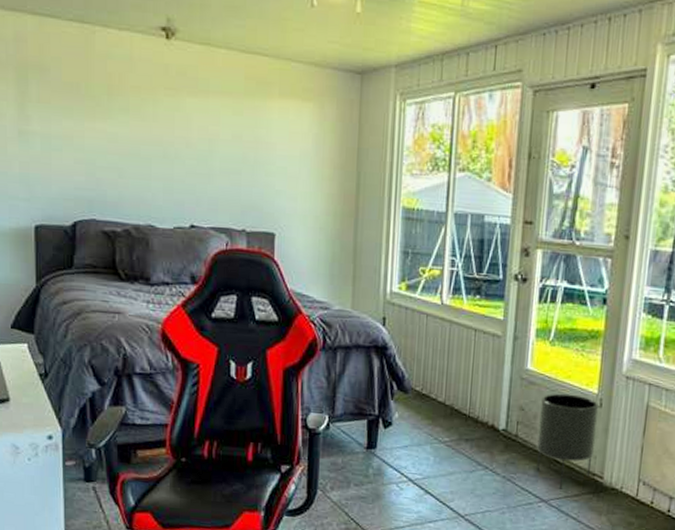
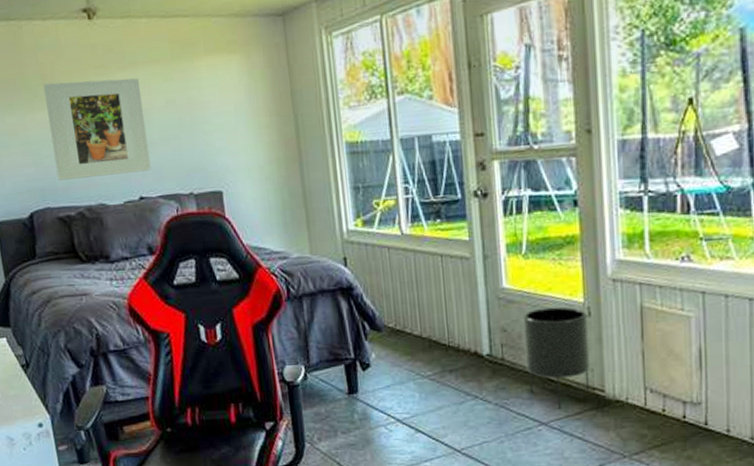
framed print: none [108,94,209,201] -> present [43,78,152,181]

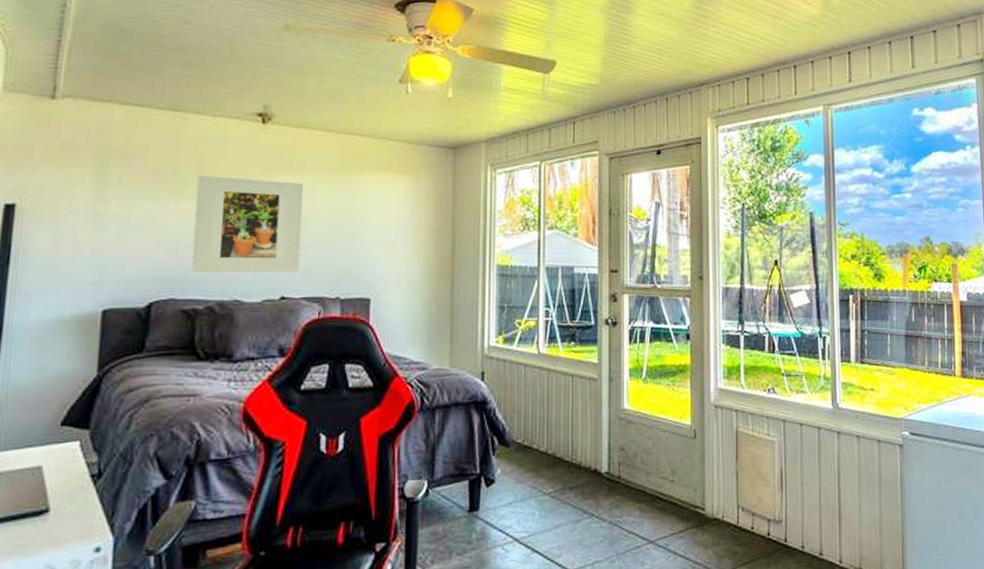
planter: present [522,306,591,409] -> none [639,428,694,527]

